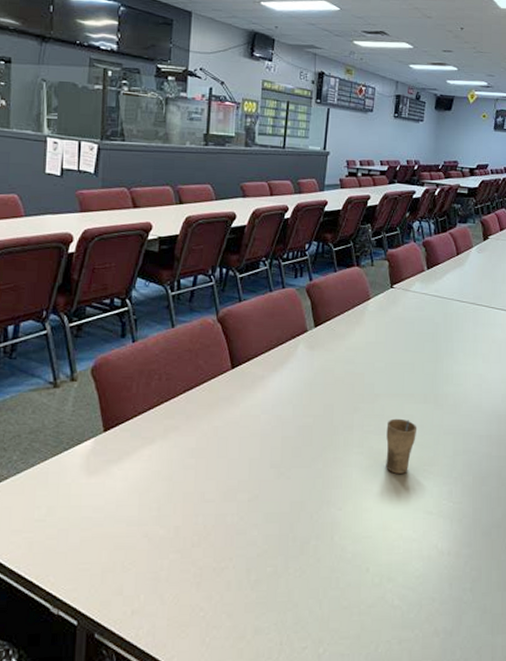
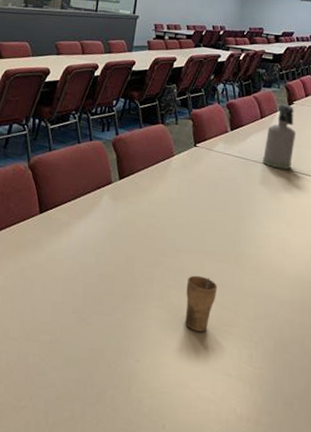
spray bottle: none [459,240,492,306] -> present [262,104,296,170]

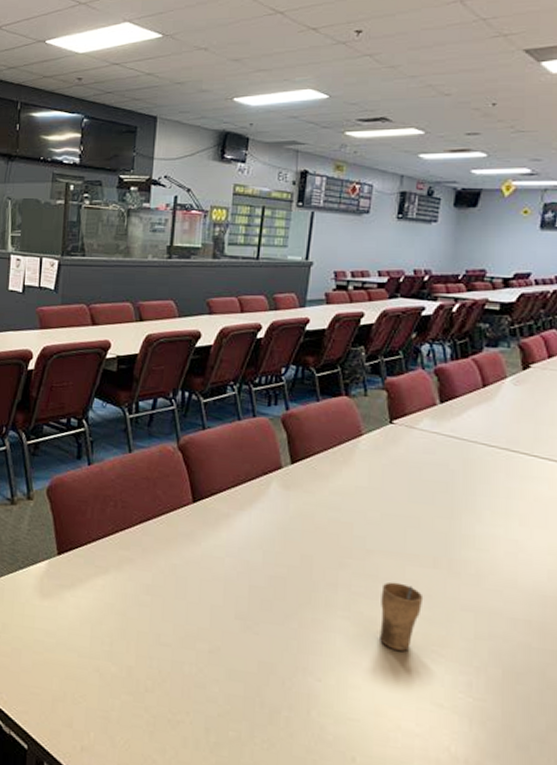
spray bottle: present [262,104,296,170] -> none [485,368,535,453]

